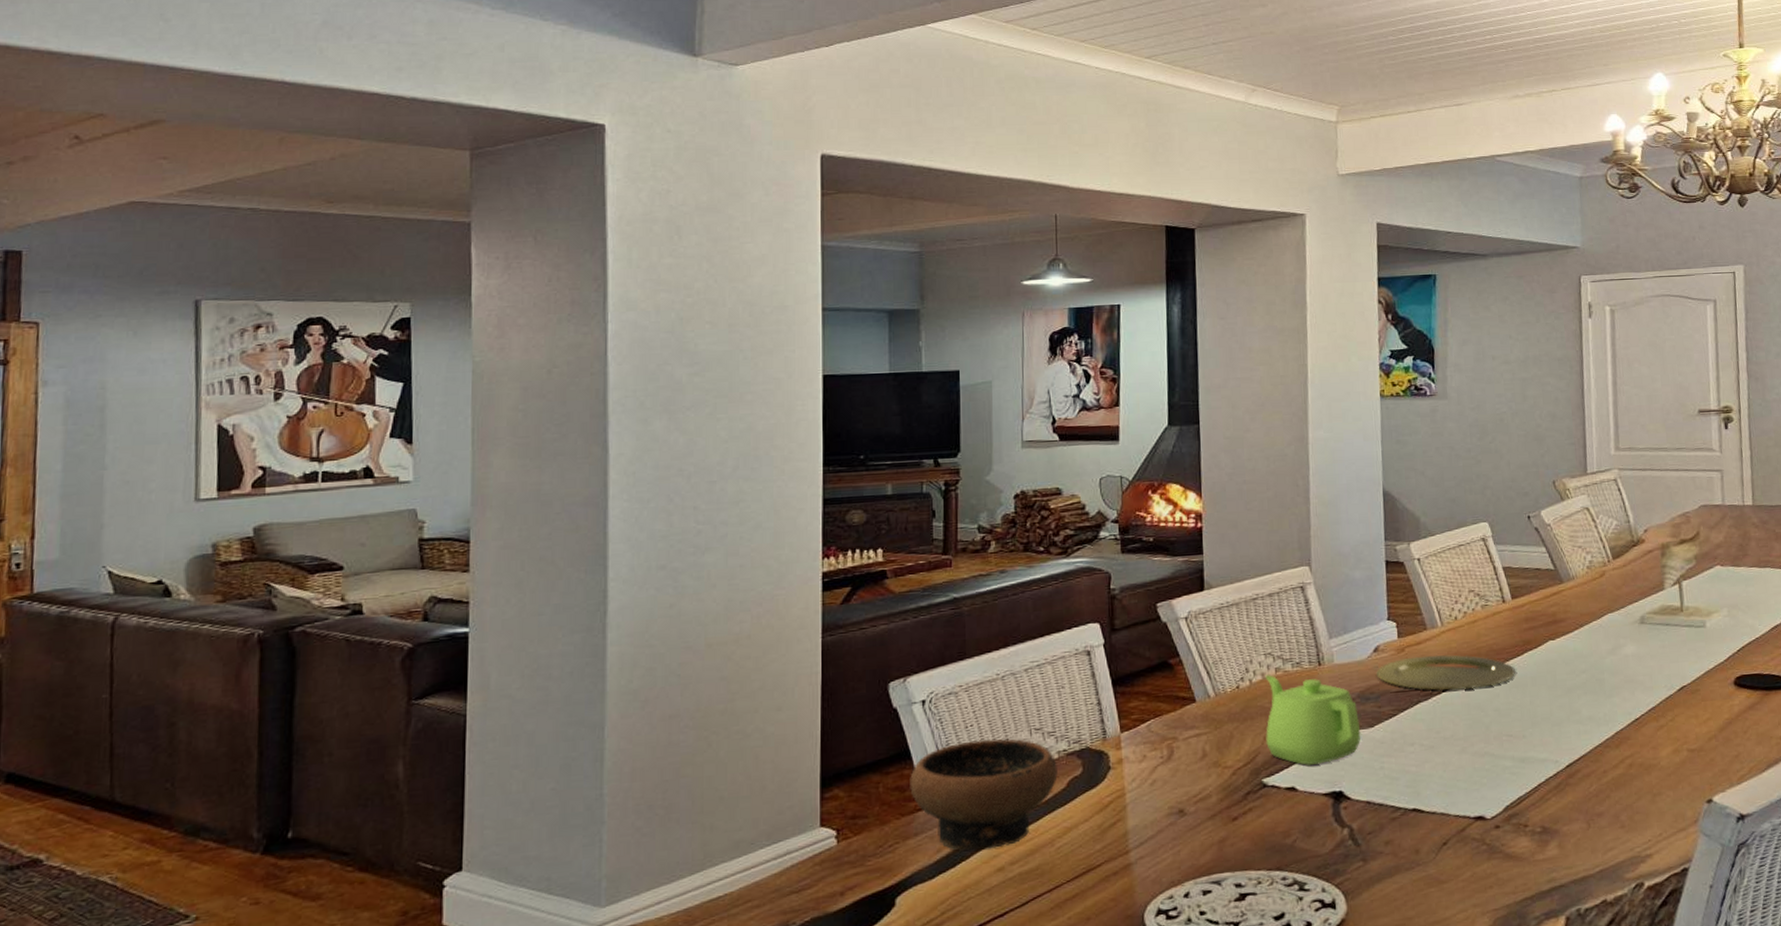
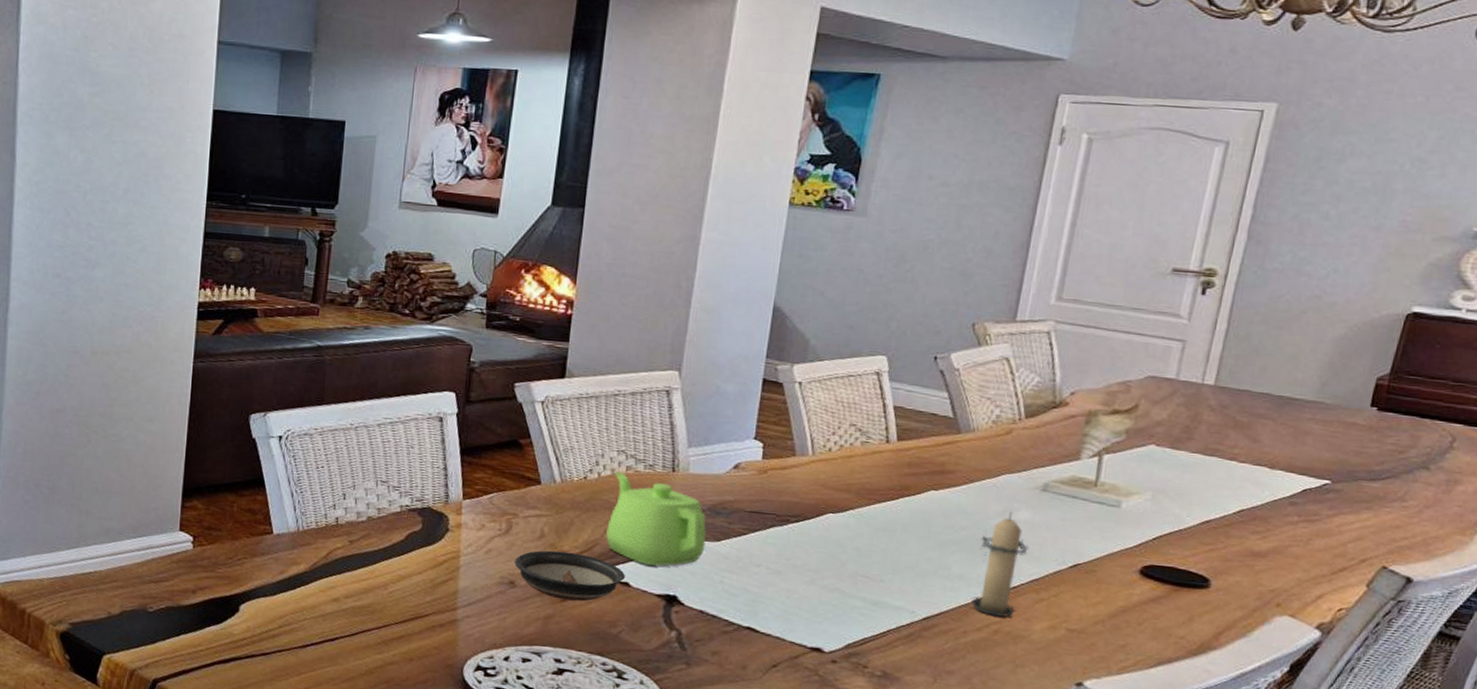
bowl: present [910,738,1058,851] -> none [261,480,399,581]
saucer: none [1181,766,1291,819] -> present [515,550,625,602]
plate: present [1376,655,1515,691] -> none [732,480,886,525]
candle: none [1600,647,1643,751] -> present [971,511,1029,617]

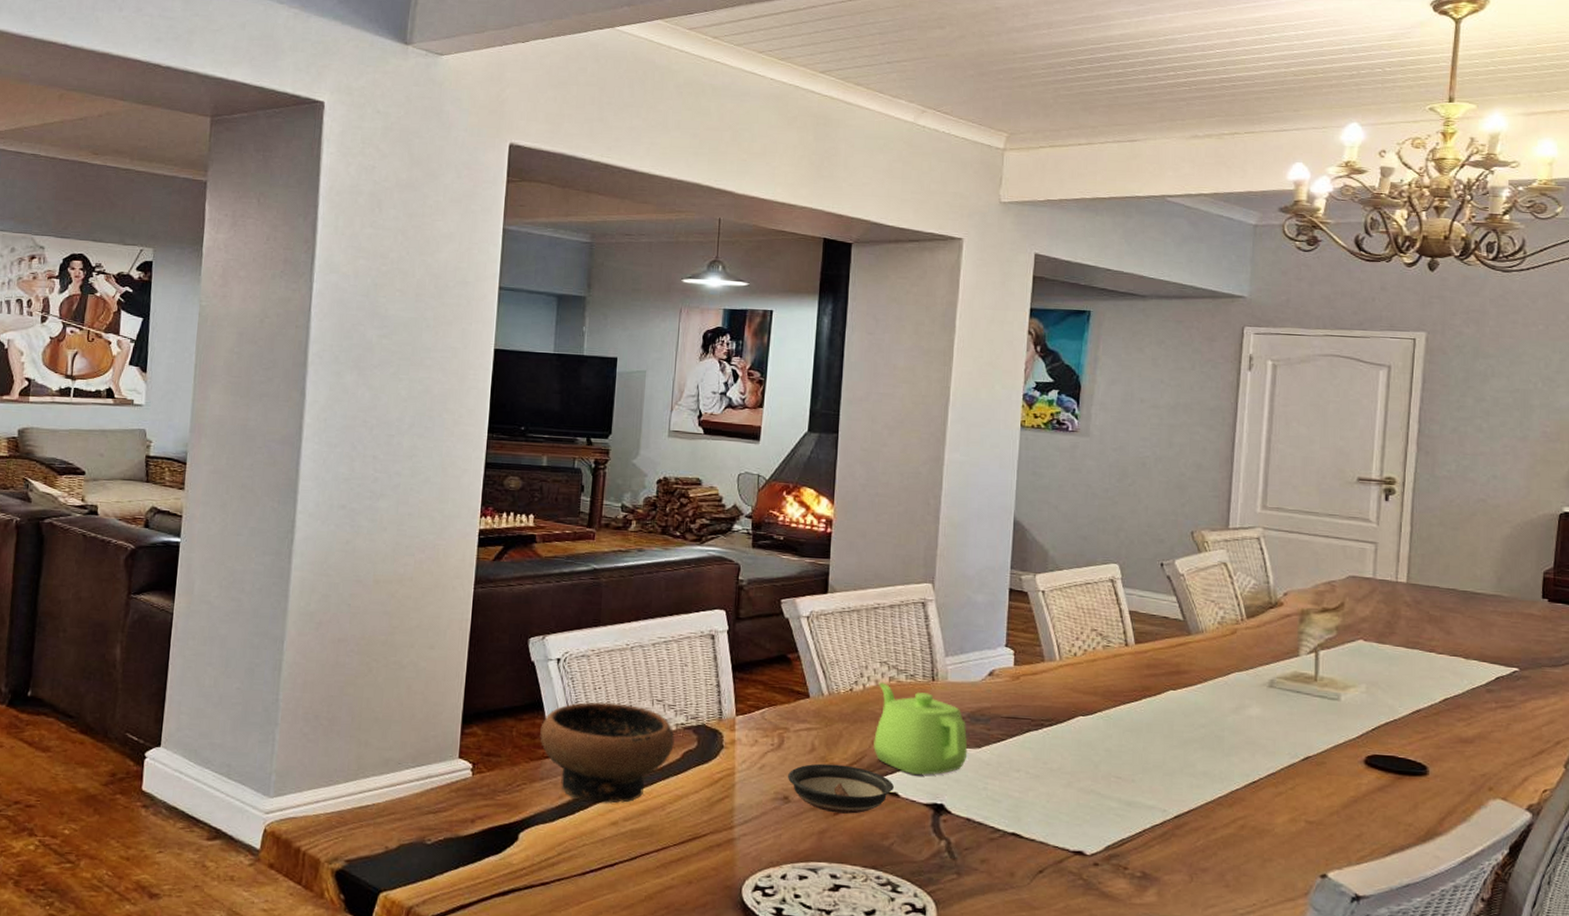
bowl: none [261,480,399,581] -> present [540,701,674,804]
candle: present [971,511,1029,617] -> none [1216,708,1263,812]

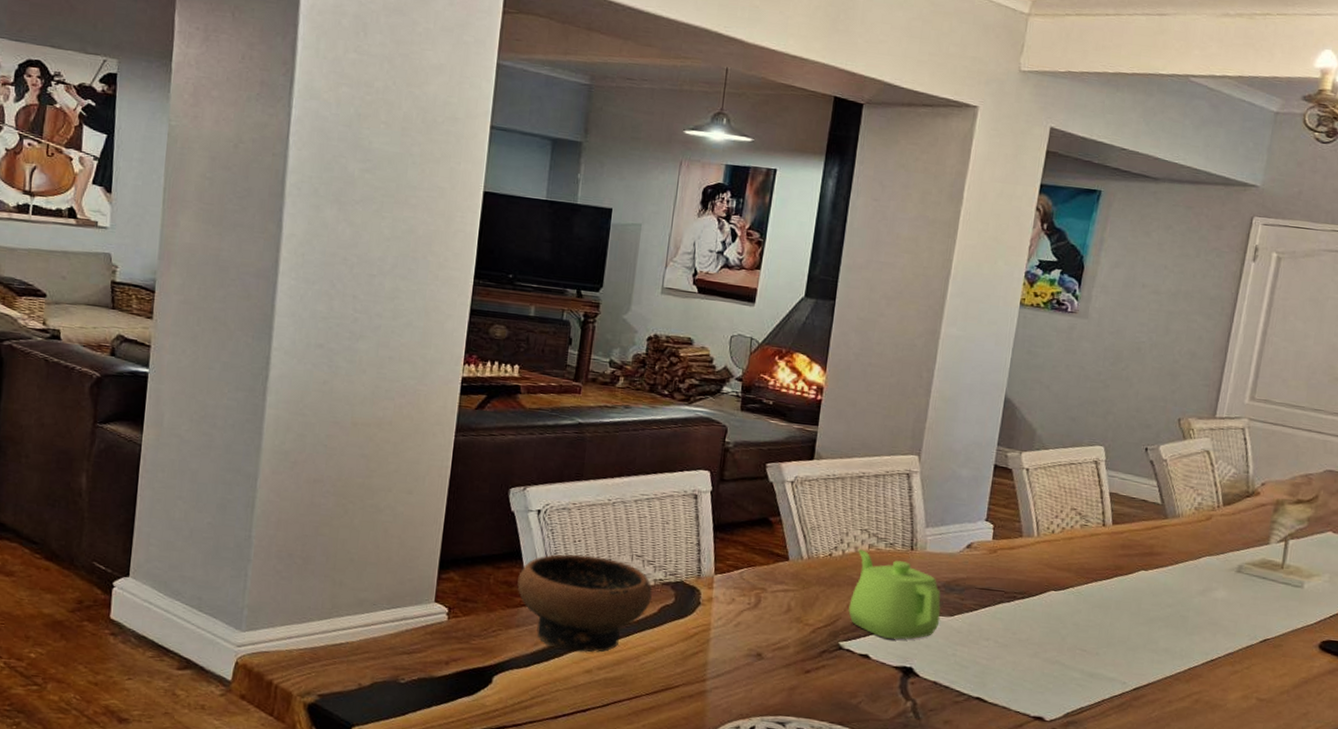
saucer: present [788,763,894,814] -> none [762,623,866,673]

